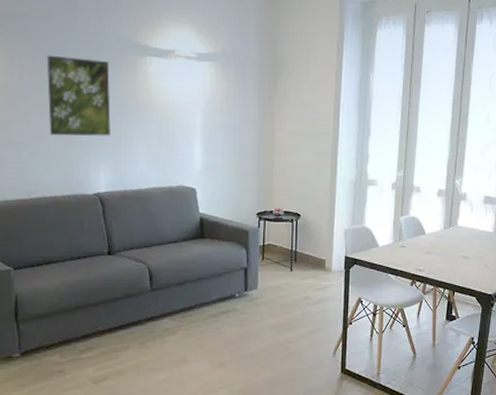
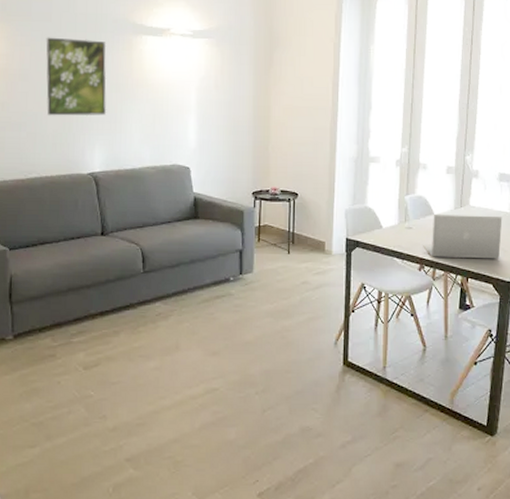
laptop: none [415,234,486,275] -> present [423,215,503,259]

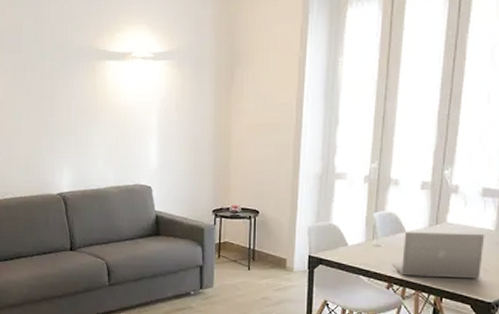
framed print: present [46,37,107,116] -> none [17,67,73,141]

